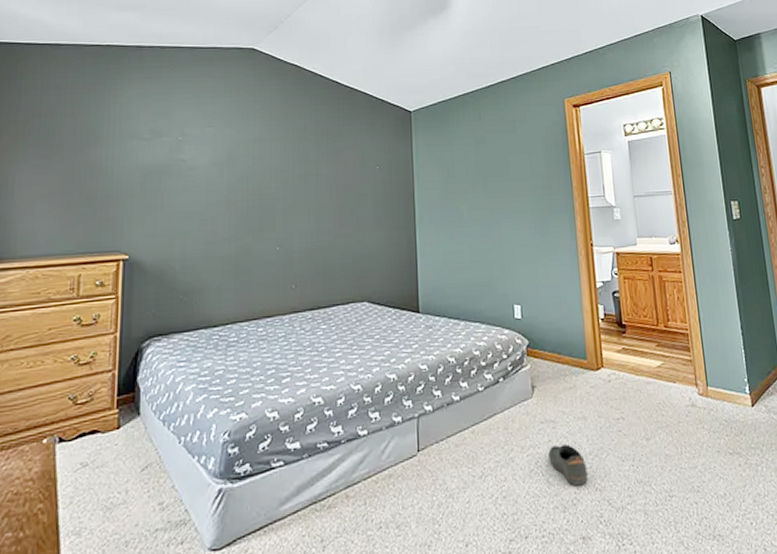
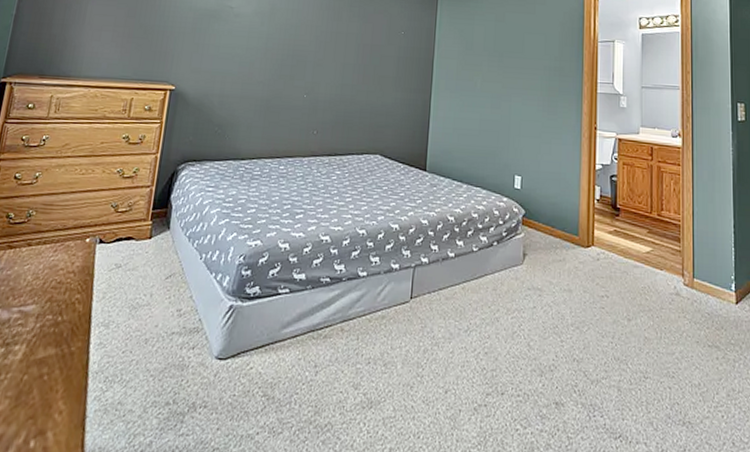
shoe: present [548,444,588,486] -> none [532,312,567,354]

